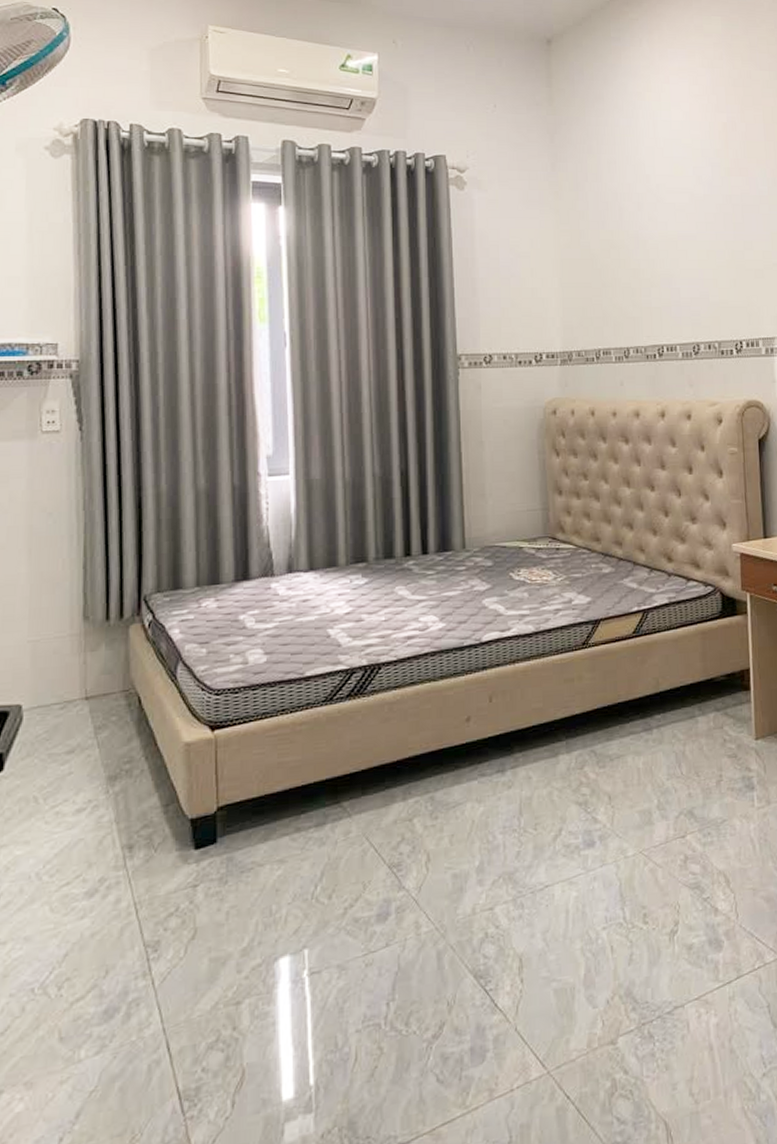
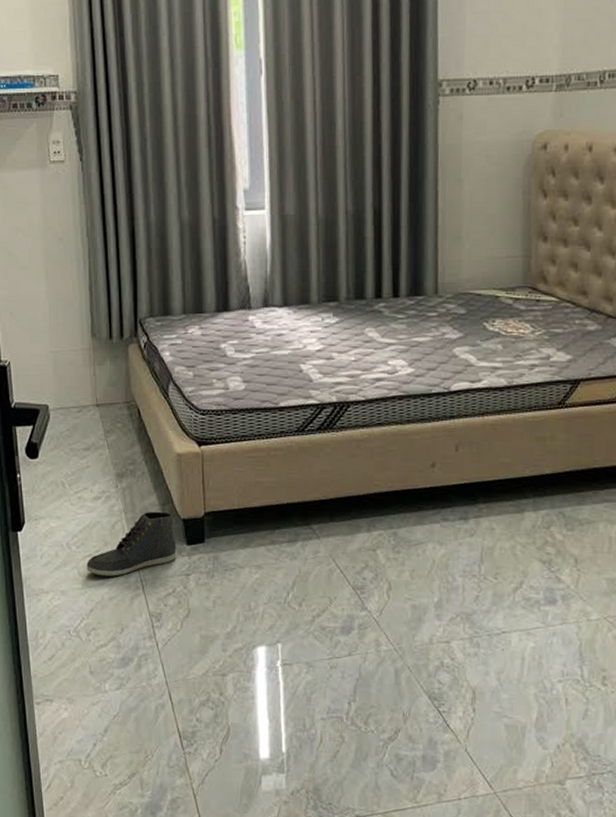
sneaker: none [61,813,182,908] -> present [86,511,176,577]

